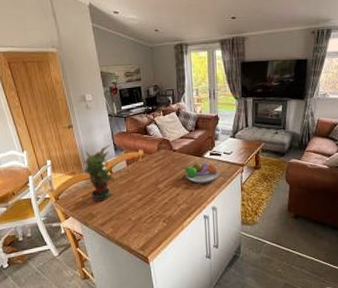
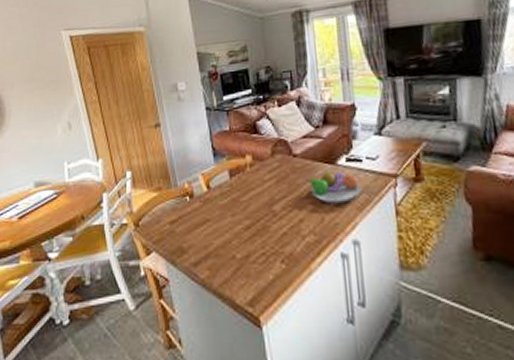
potted plant: present [83,144,115,202] -> none [172,147,213,230]

